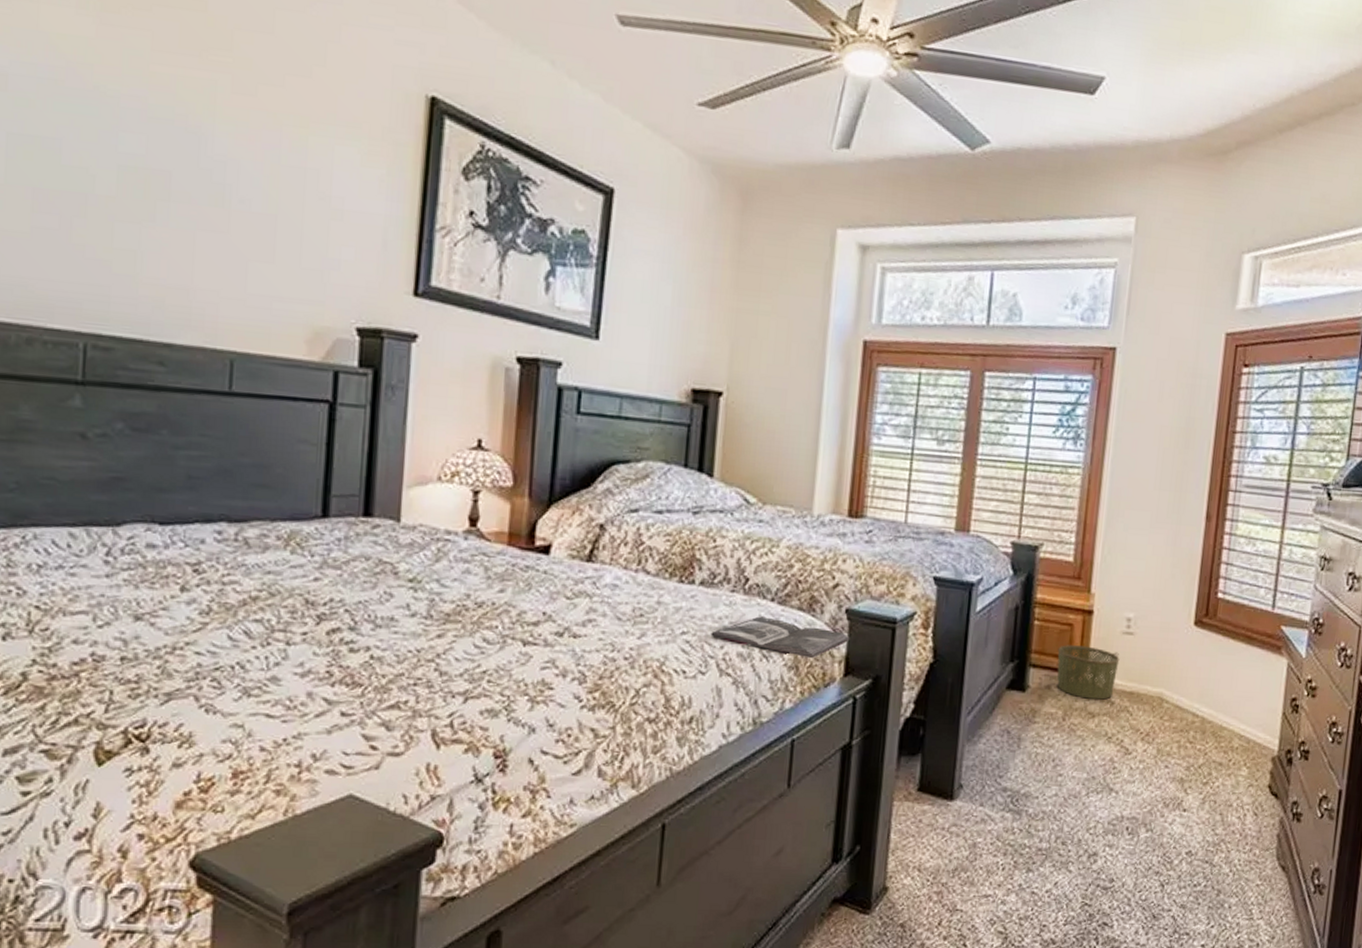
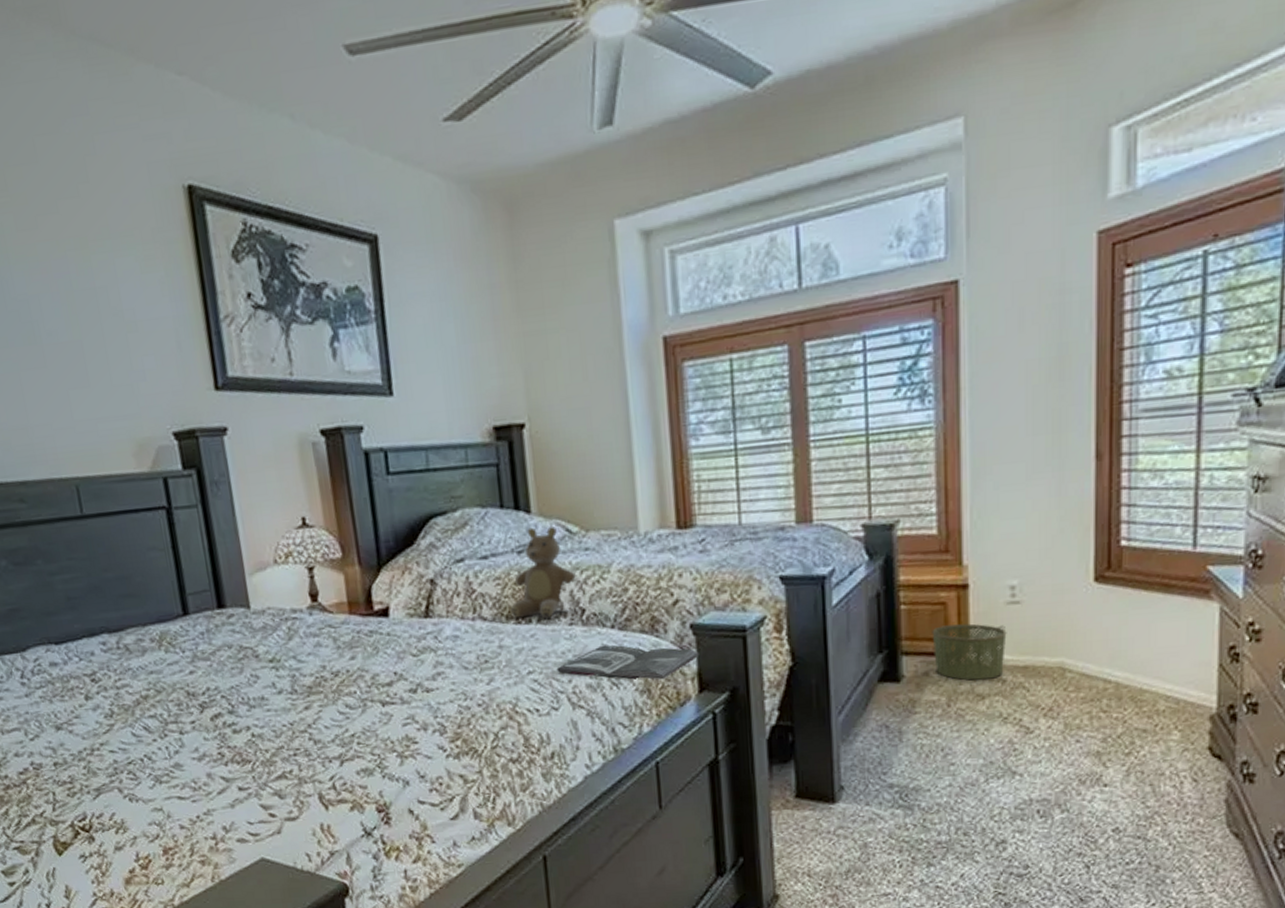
teddy bear: none [676,491,747,582] -> present [511,527,577,618]

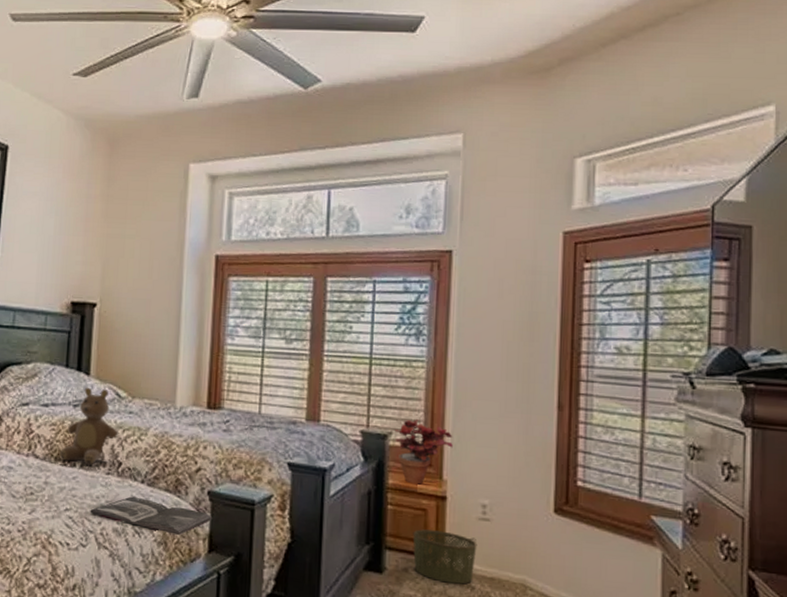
potted plant: none [902,498,972,577] -> present [394,418,453,485]

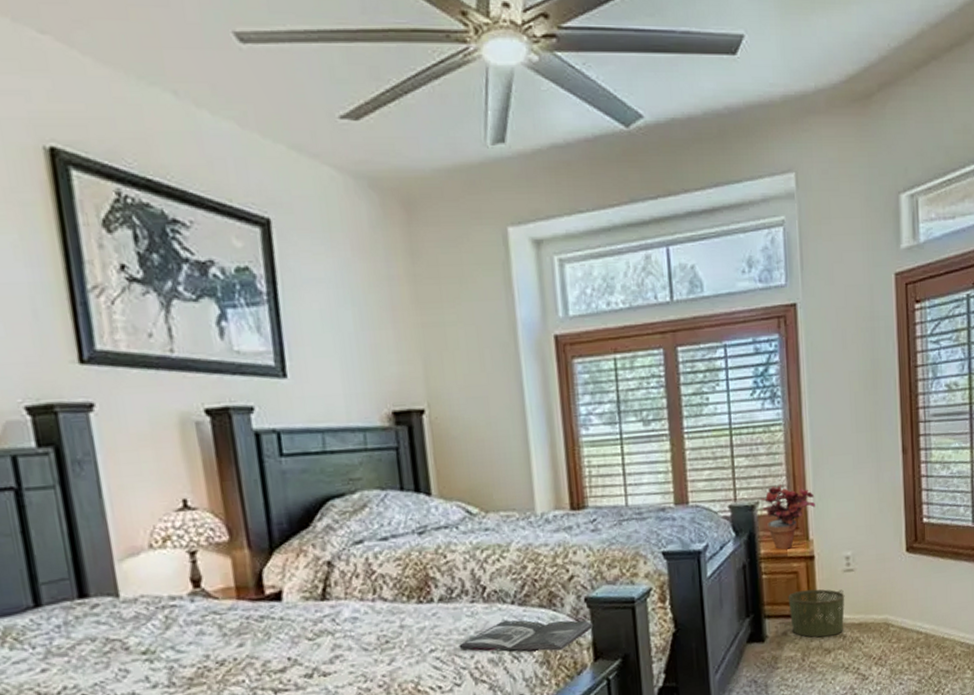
teddy bear: present [60,387,120,465] -> none [412,508,478,598]

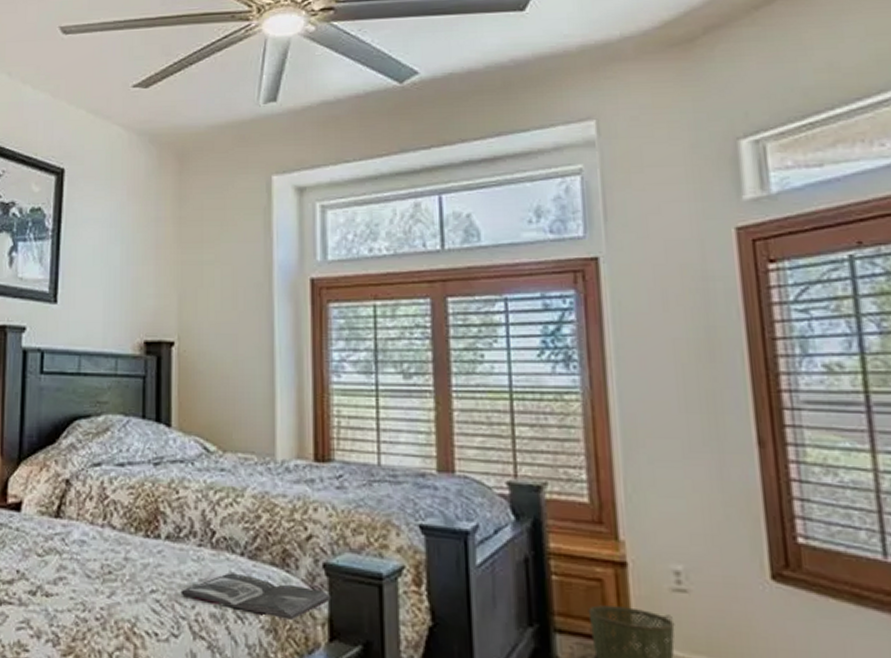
potted plant: present [761,483,815,550] -> none [550,464,627,548]

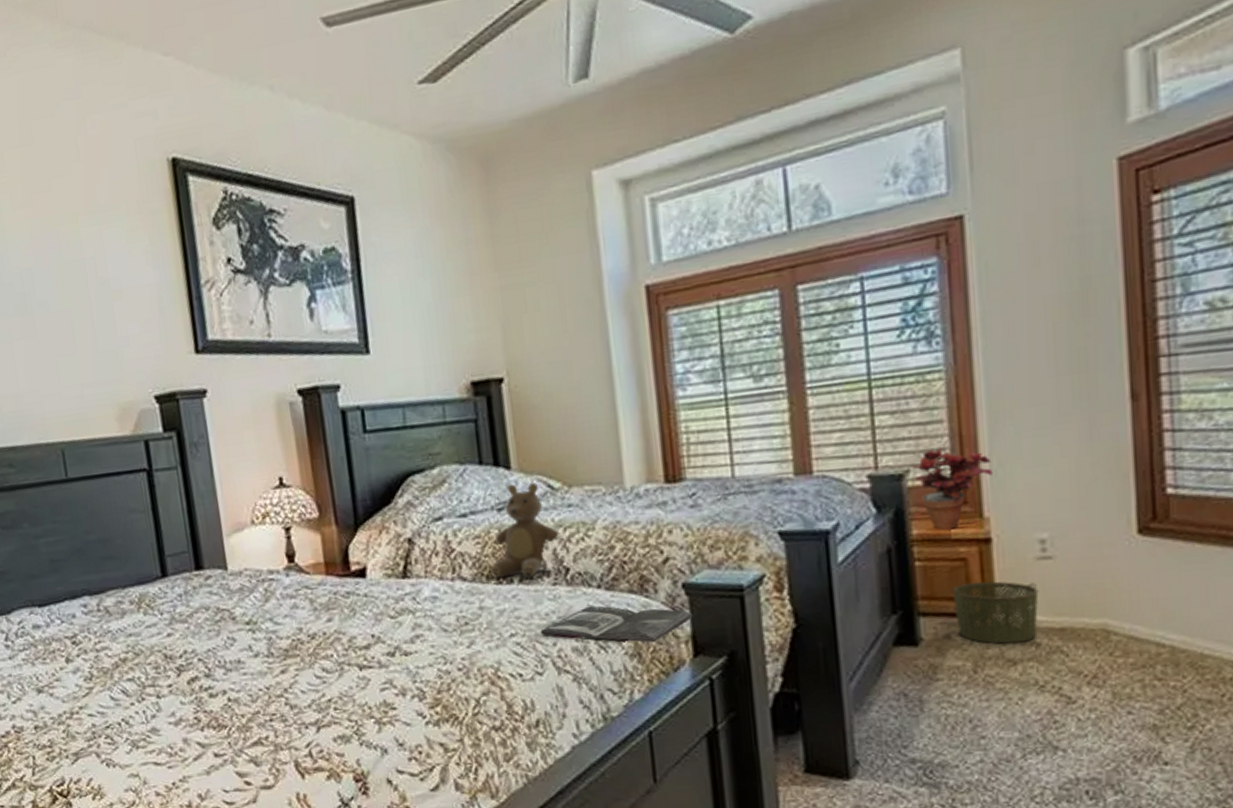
teddy bear: none [141,441,211,536] -> present [492,483,560,578]
potted plant: none [550,464,627,548] -> present [912,446,993,531]

